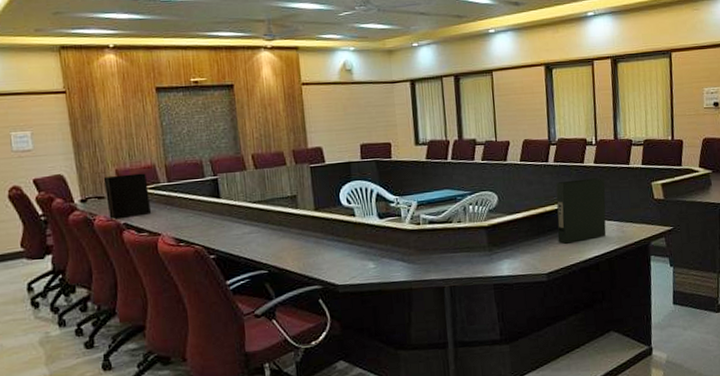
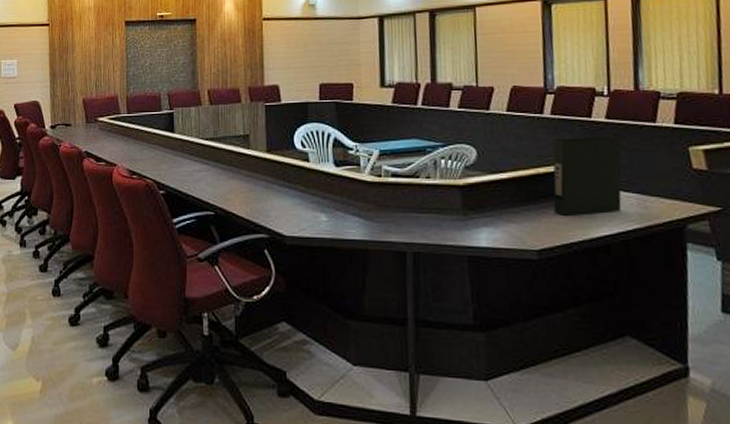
binder: present [103,173,152,220] -> none [71,103,111,147]

